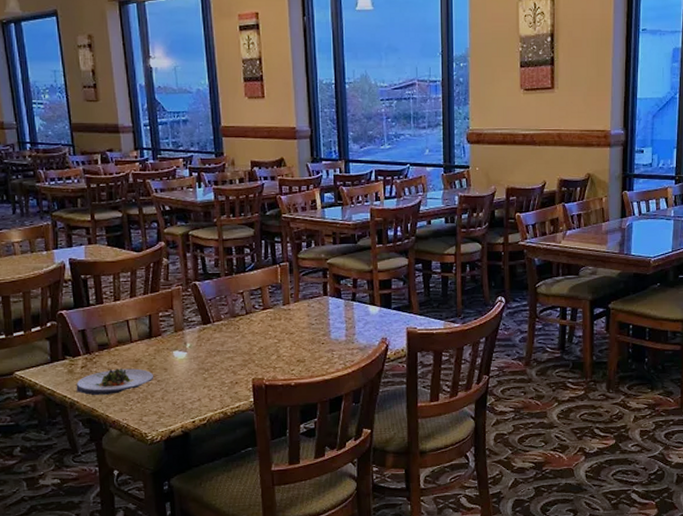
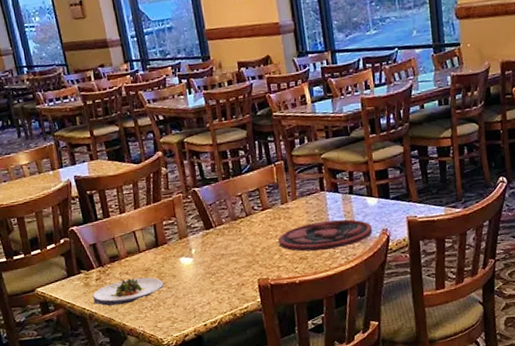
plate: none [277,325,372,355] -> present [278,219,373,252]

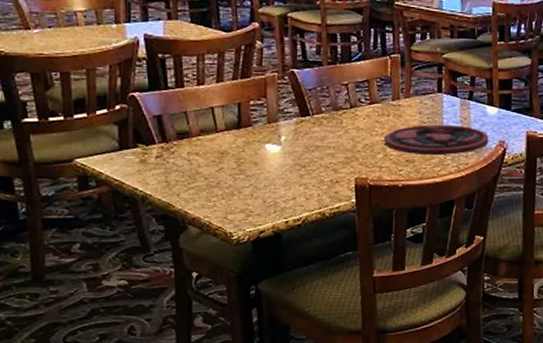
salad plate: present [92,277,164,306] -> none [149,159,243,190]

